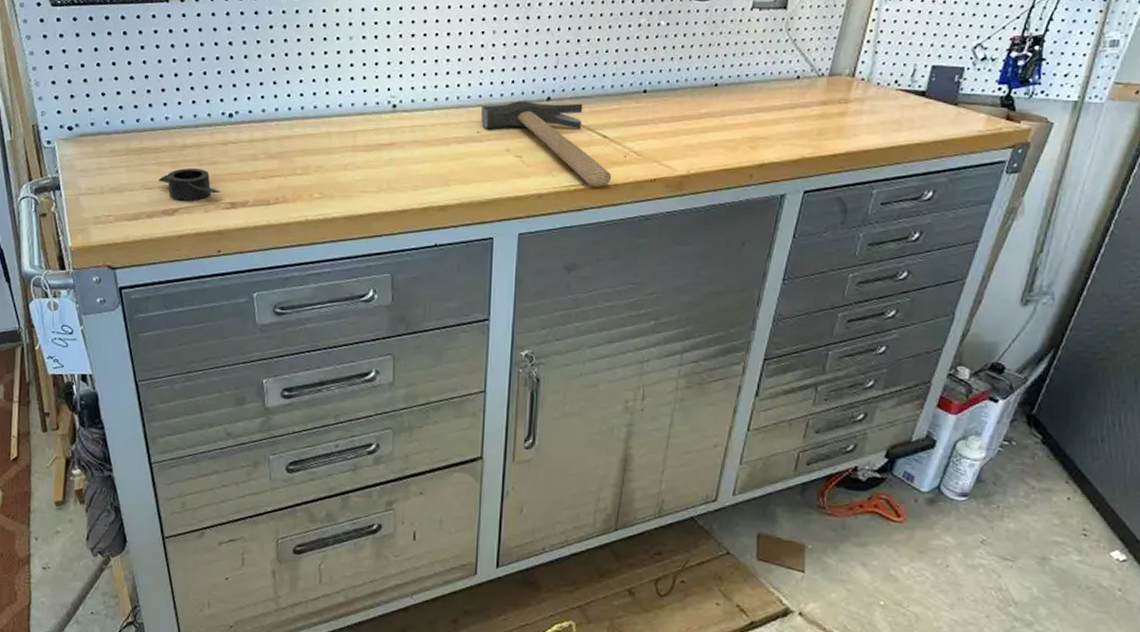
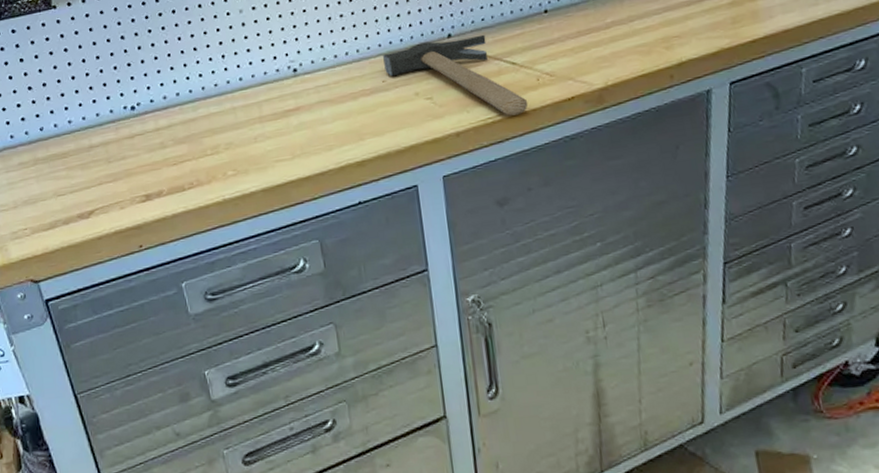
duct tape: present [158,168,221,201] -> none [69,166,134,202]

